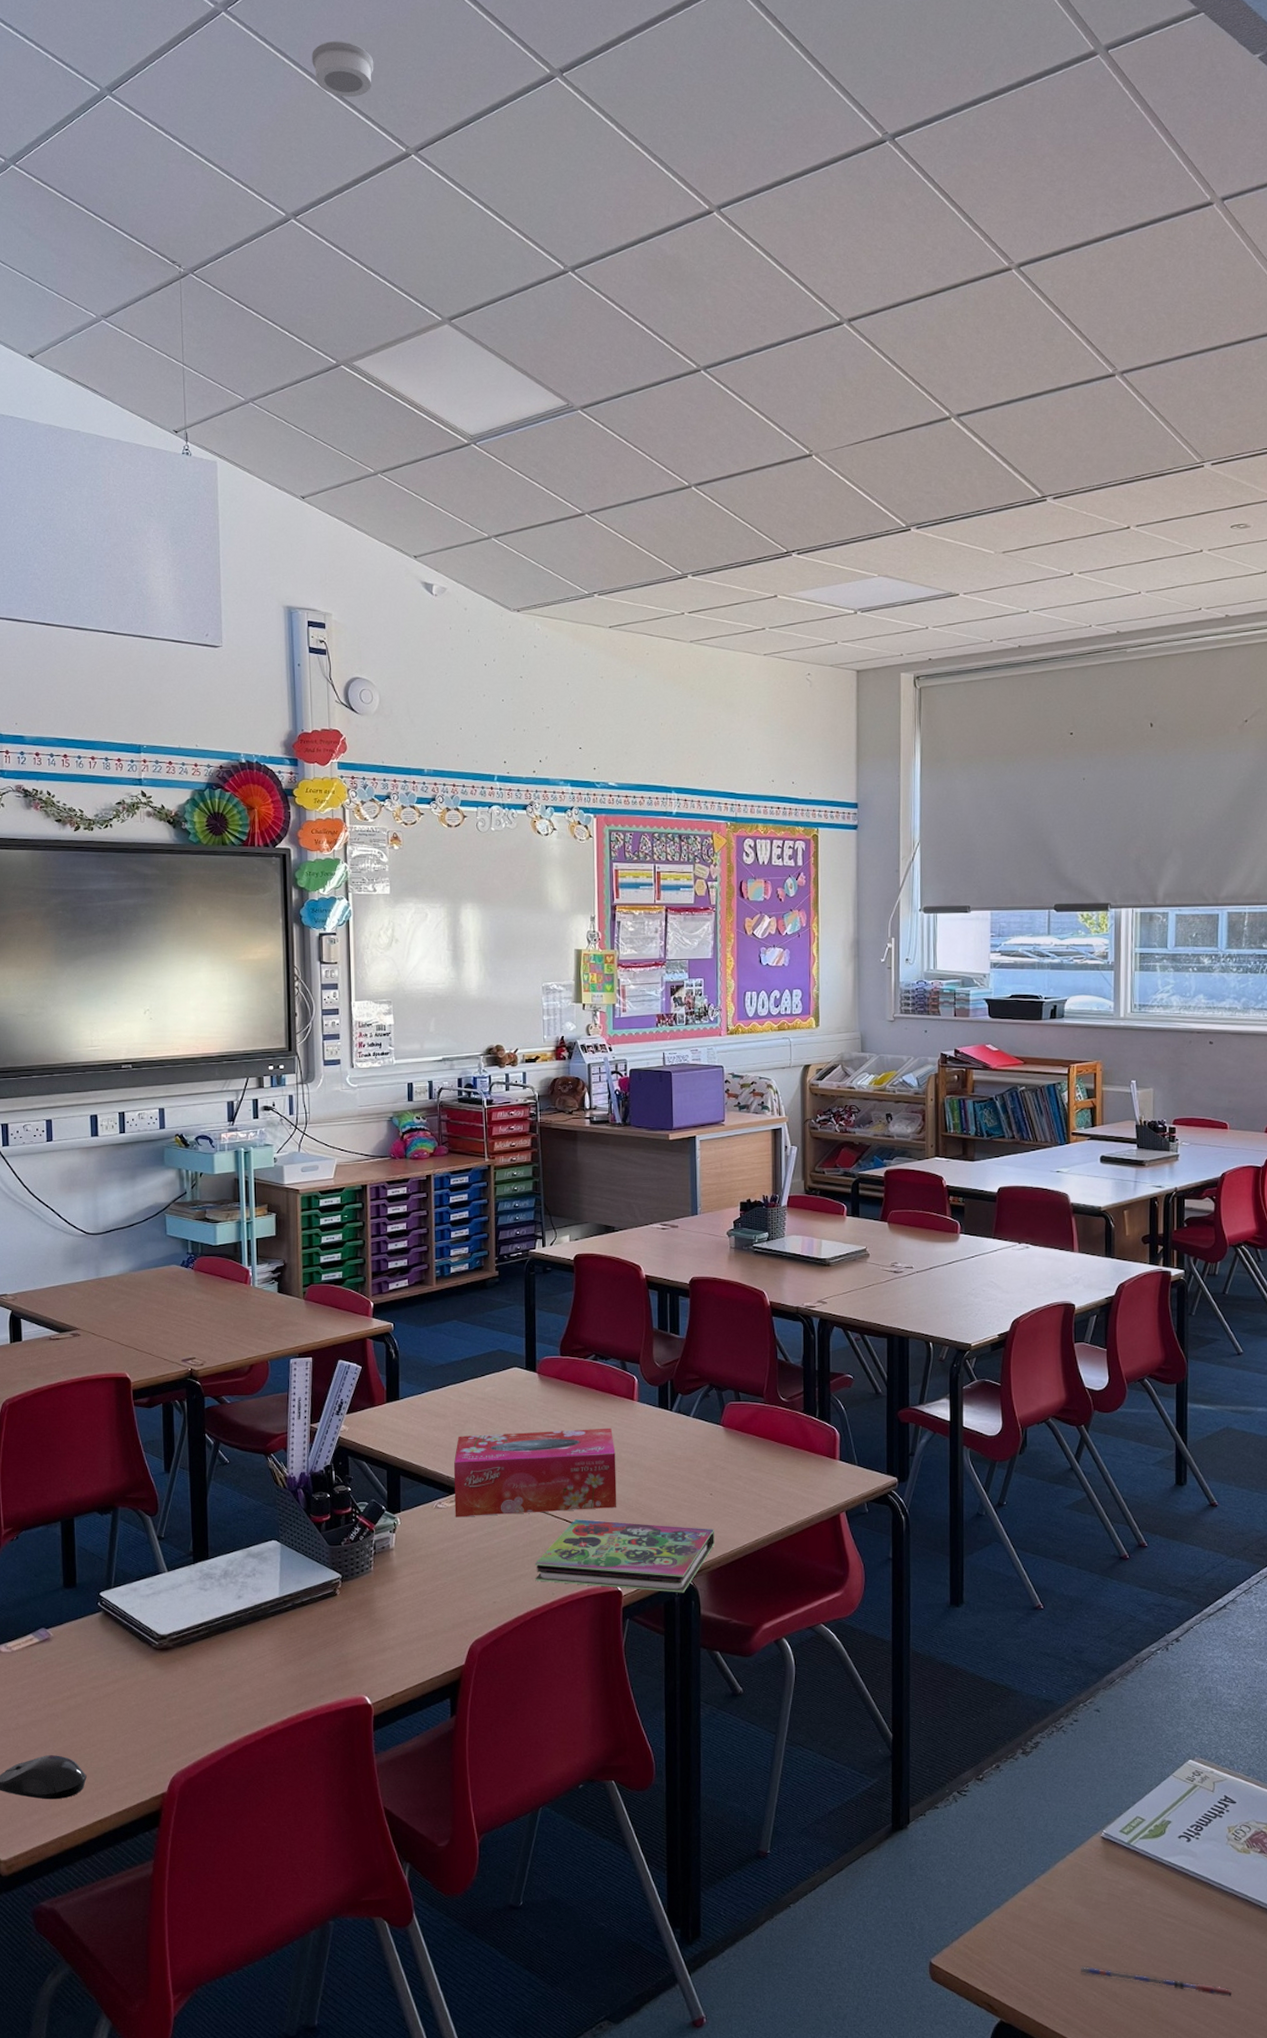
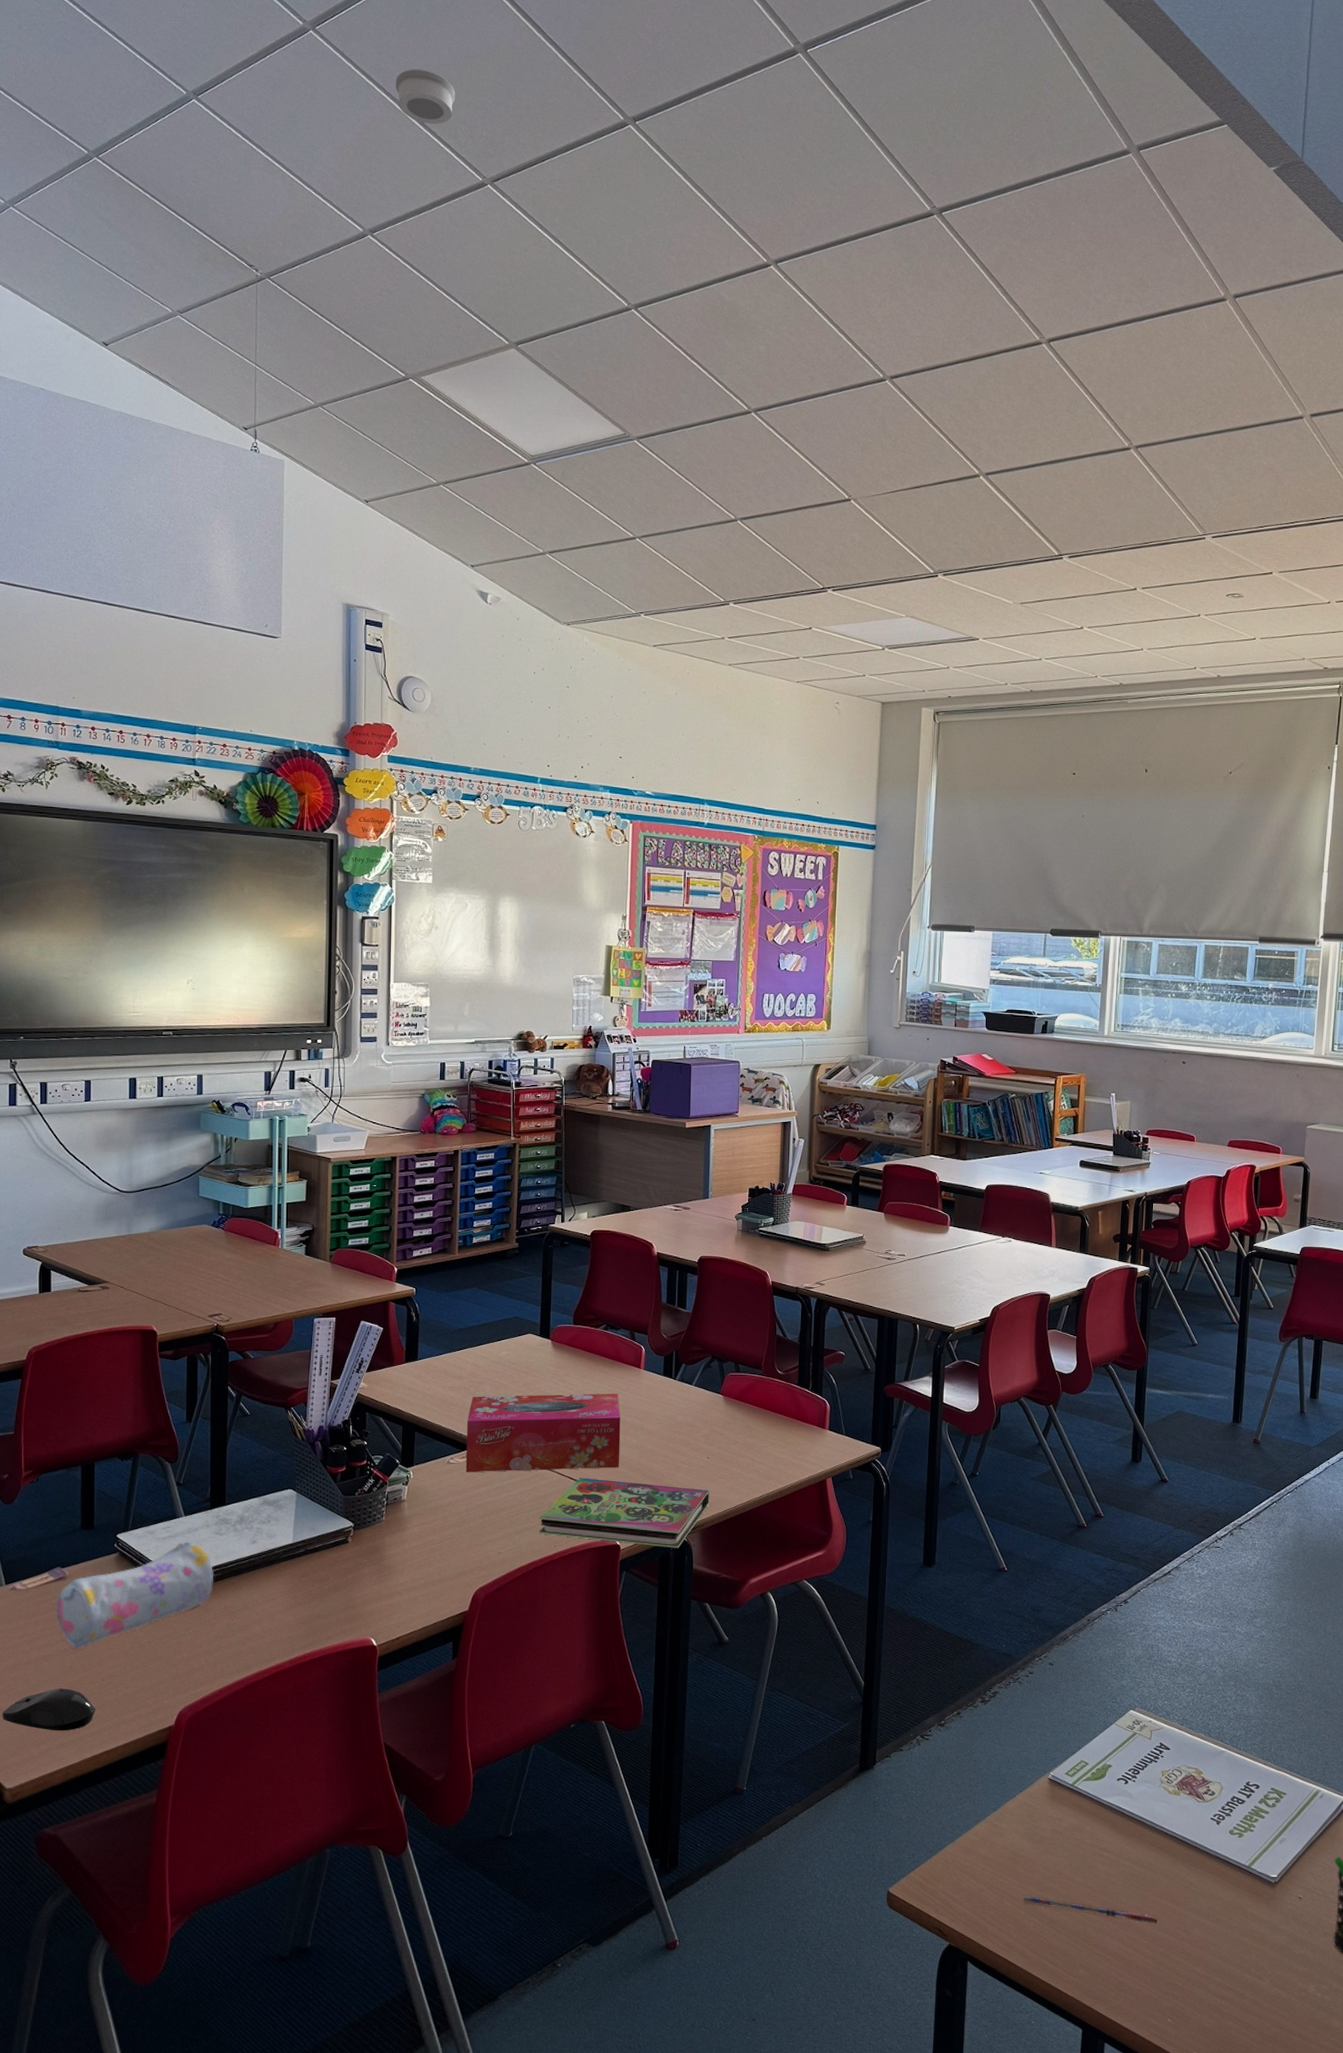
pencil case: none [42,1598,201,1714] -> present [56,1541,214,1649]

